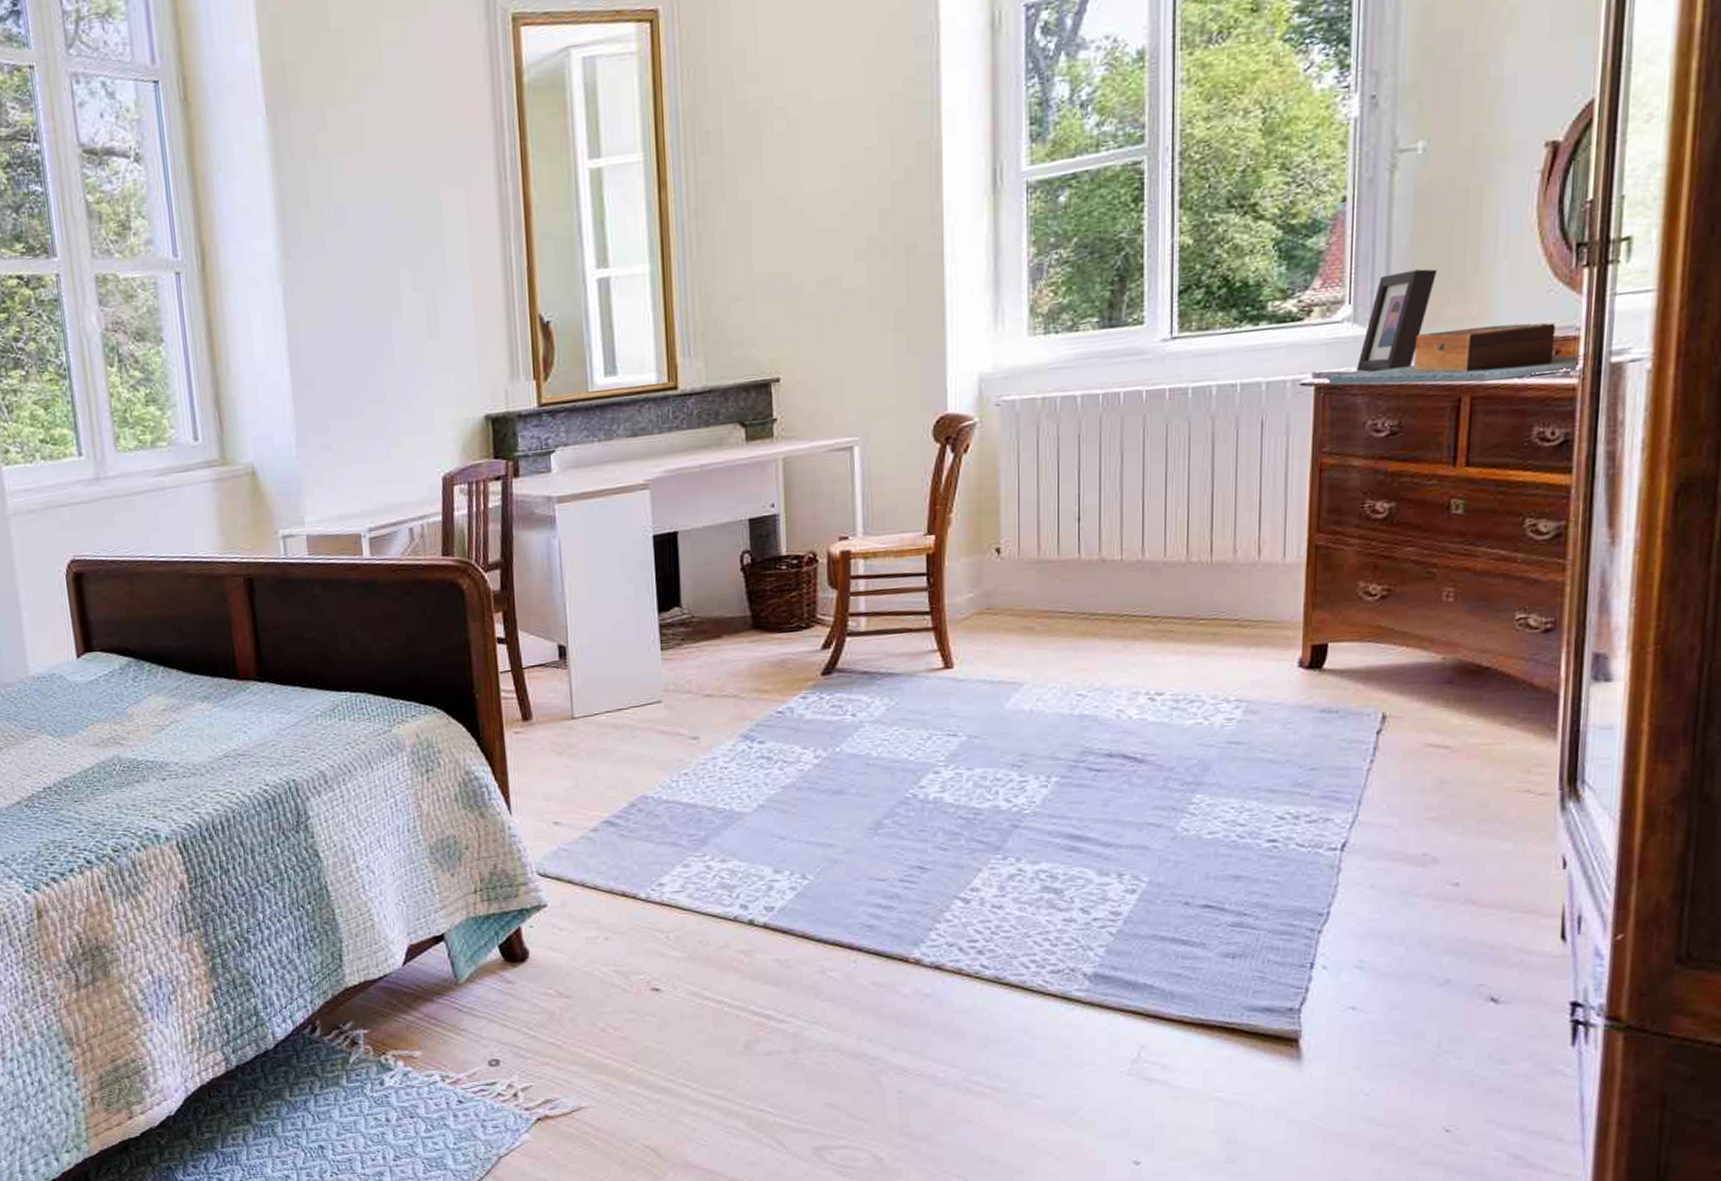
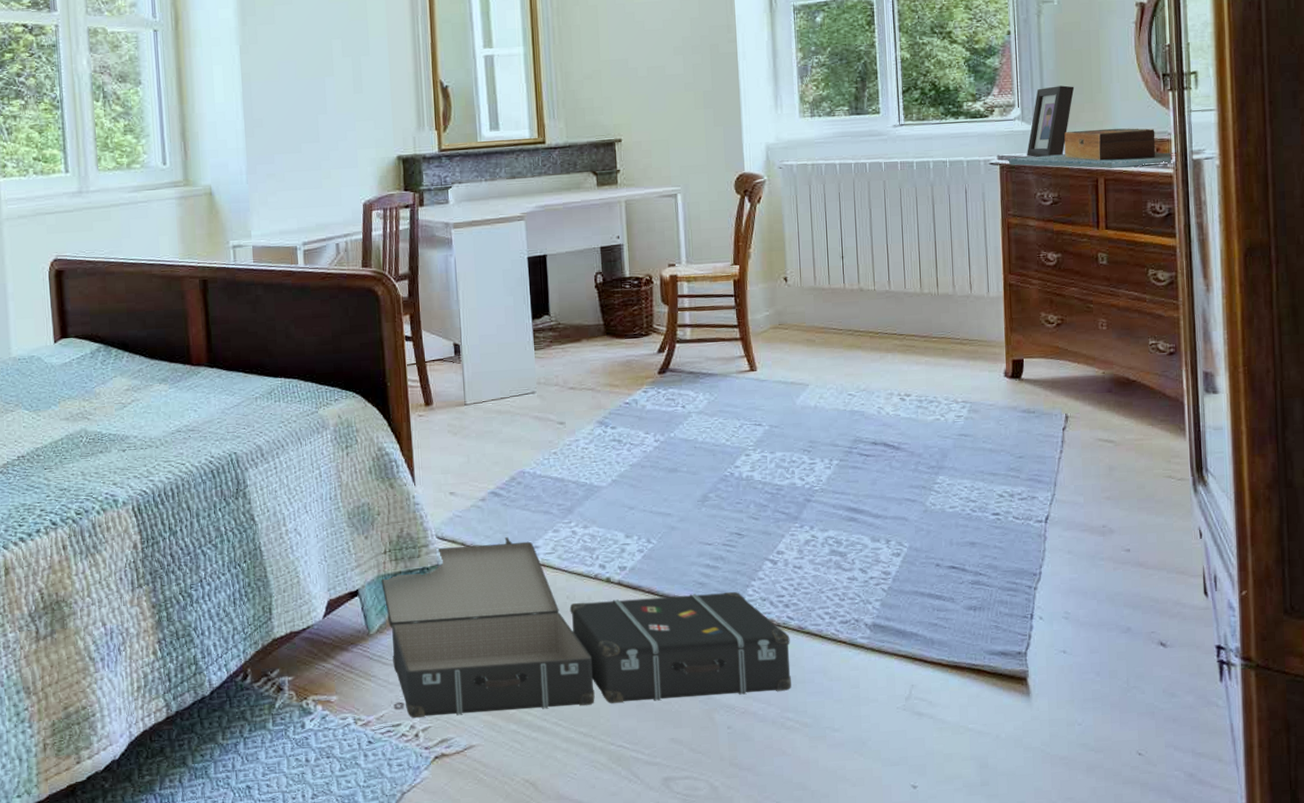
suitcase: none [469,873,983,1076] -> present [380,537,791,718]

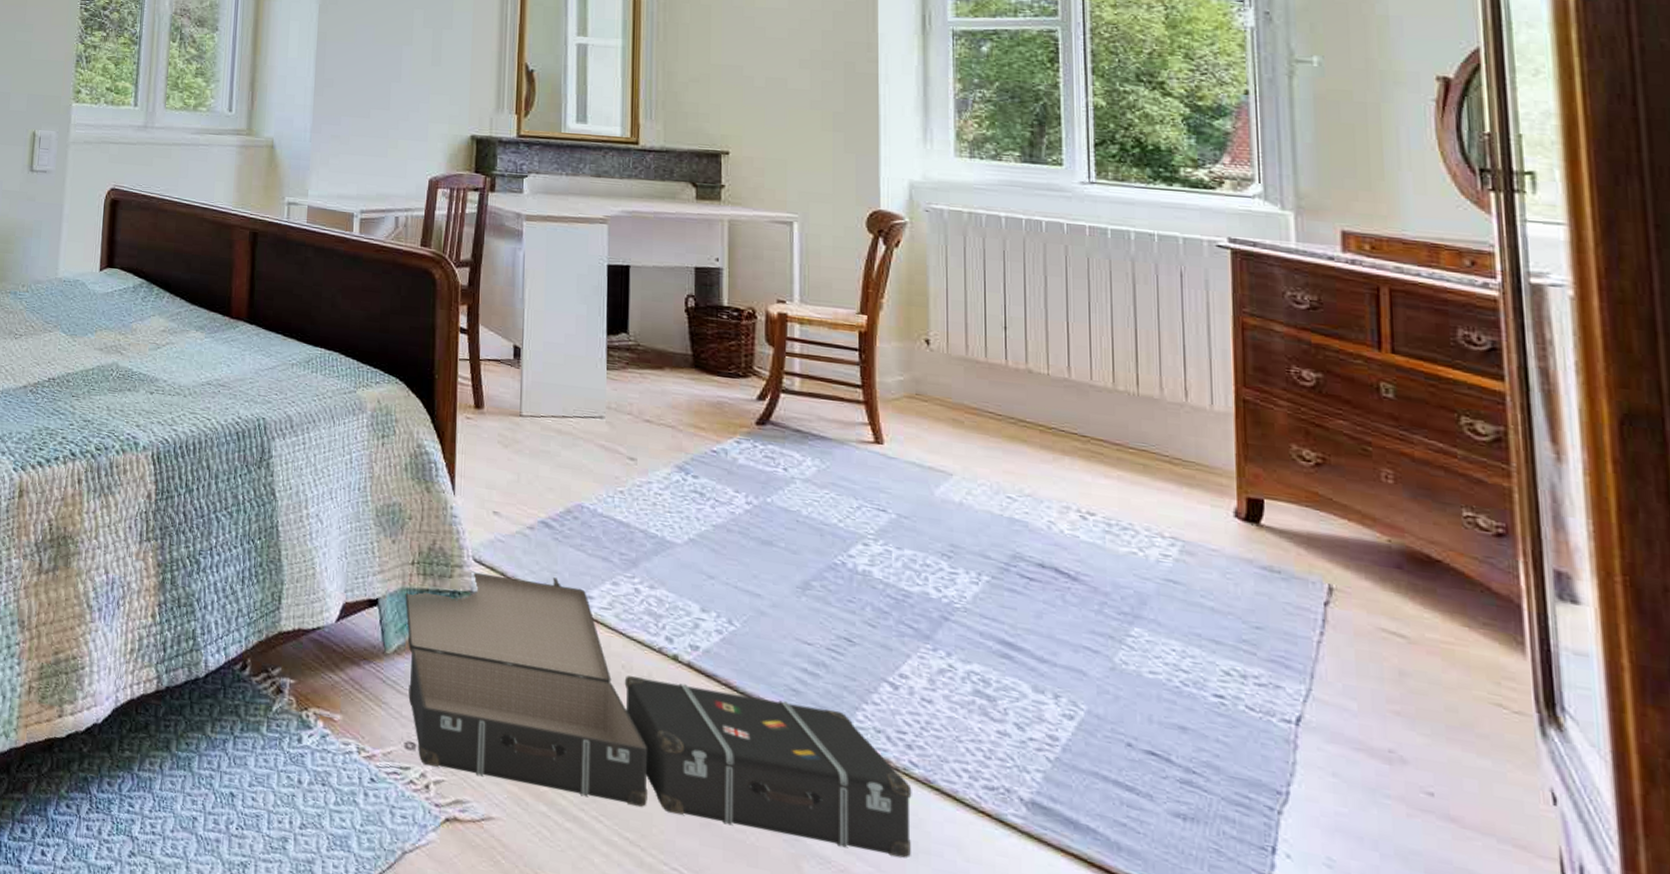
wooden box: present [1007,128,1173,169] -> none [1242,221,1498,285]
picture frame: present [1027,85,1075,157] -> none [1271,163,1344,250]

